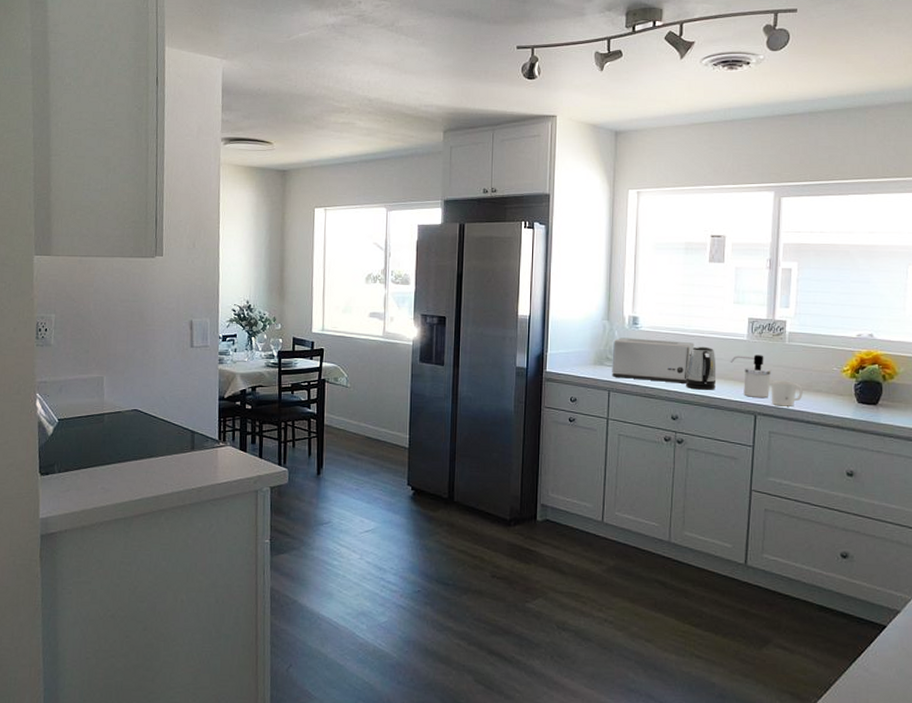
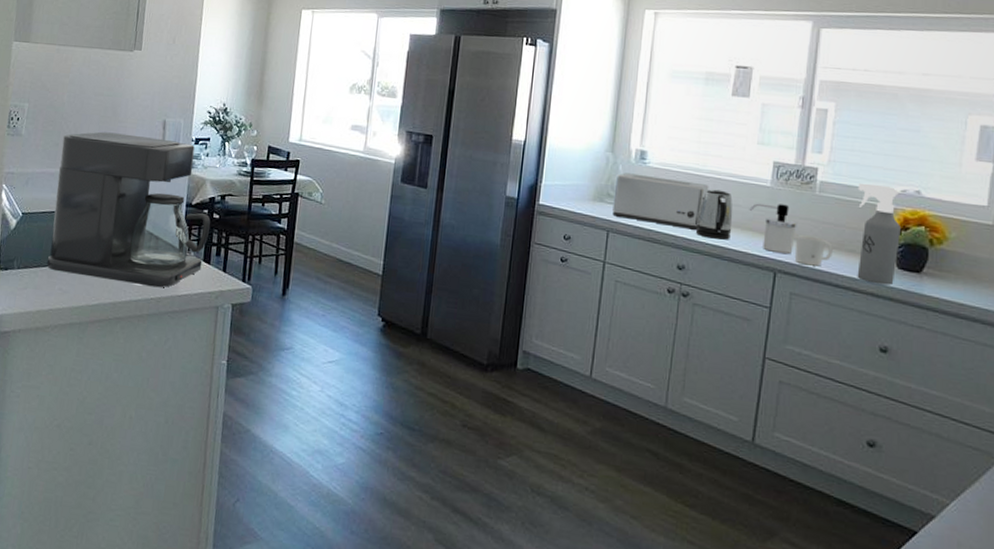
coffee maker: none [88,336,244,478] -> present [47,131,211,288]
spray bottle: none [820,331,858,418] -> present [857,182,901,286]

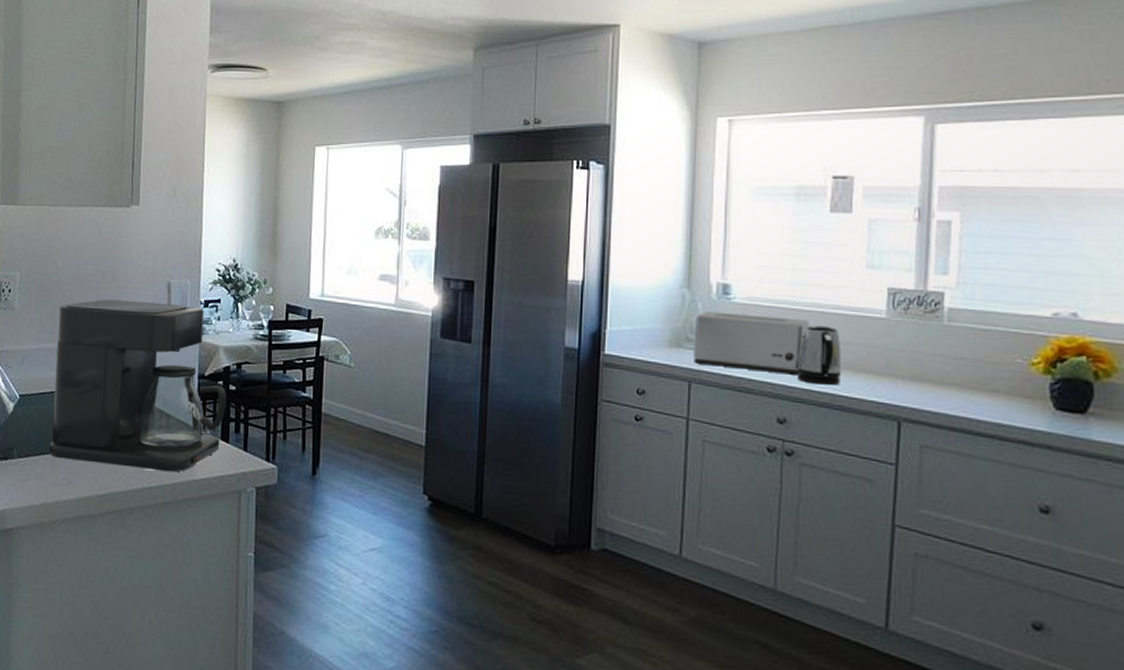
soap dispenser: present [749,203,797,254] -> none [861,338,923,399]
mug: present [794,235,833,266] -> none [922,374,970,412]
spray bottle: present [857,182,901,286] -> none [996,307,1056,431]

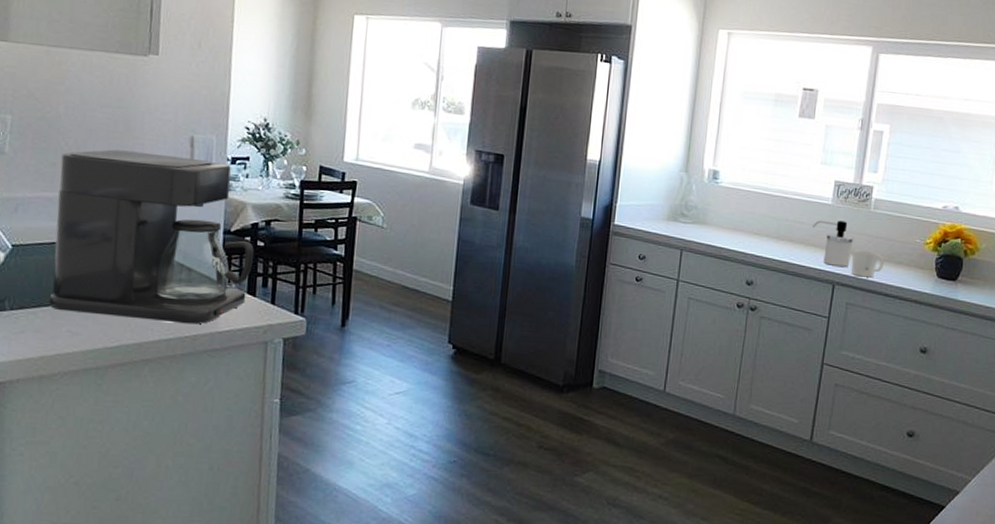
toaster: present [694,311,810,375] -> none [686,192,777,247]
kettle: present [798,325,842,385] -> none [764,207,798,256]
soap dispenser: none [861,338,923,399] -> present [812,220,854,268]
mug: none [922,374,970,412] -> present [850,249,884,278]

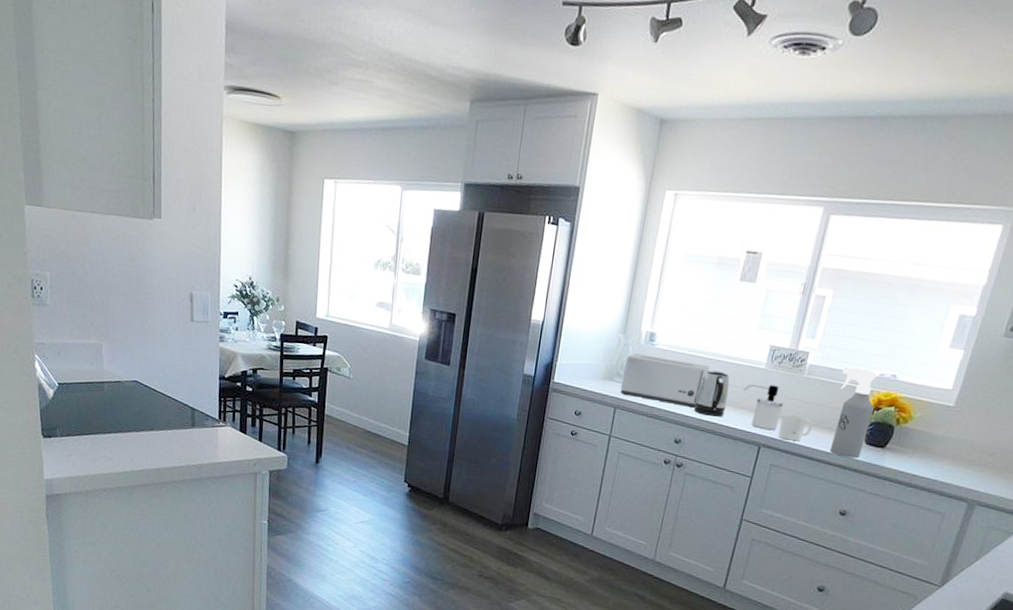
coffee maker: present [49,149,255,325] -> none [89,303,245,455]
toaster: none [686,192,777,247] -> present [620,353,710,408]
kettle: none [764,207,798,256] -> present [694,370,730,417]
spray bottle: none [903,200,941,293] -> present [829,366,878,459]

